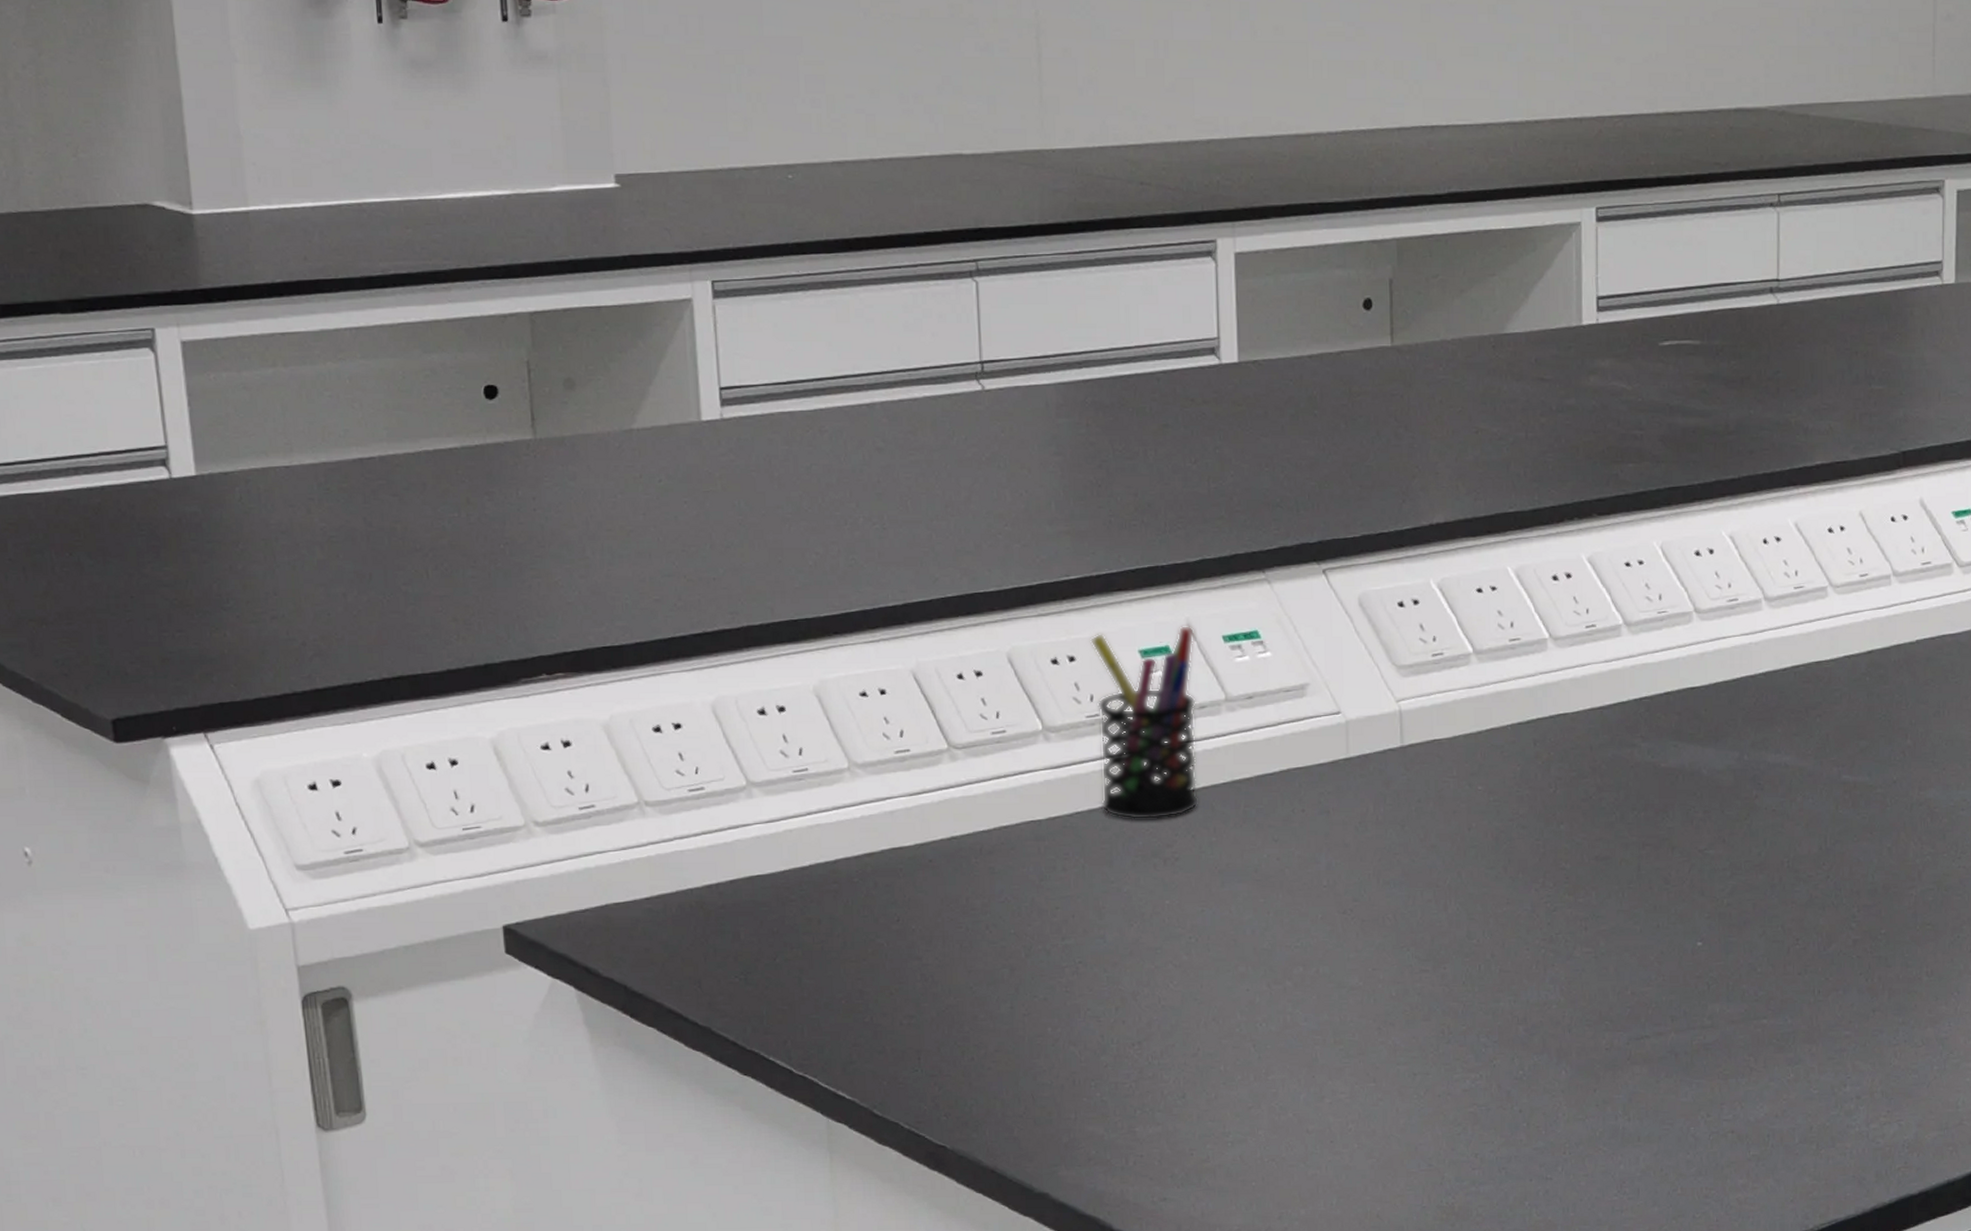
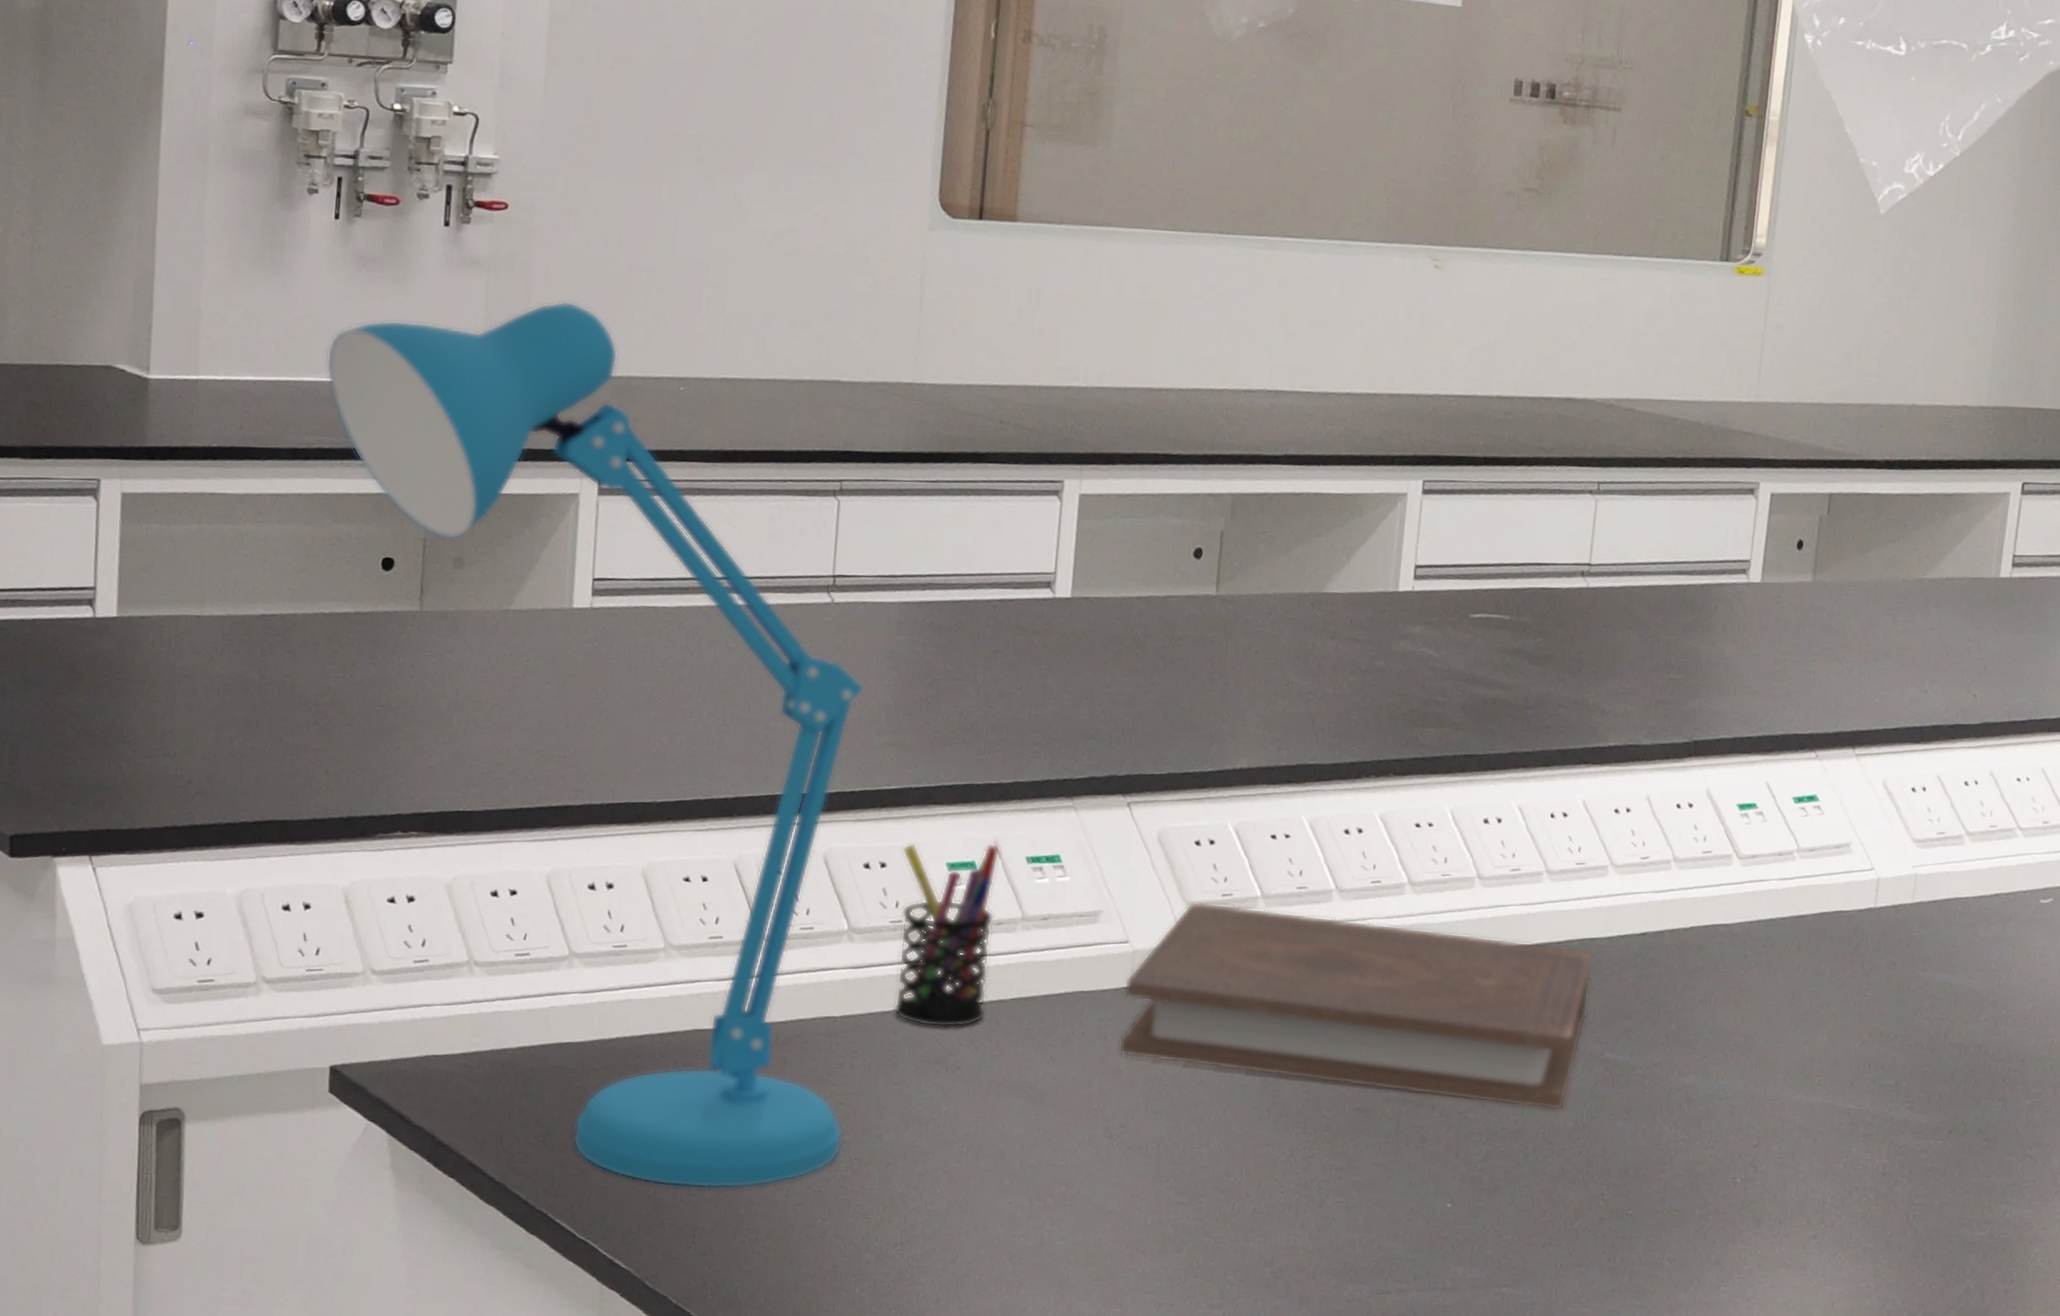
desk lamp: none [390,92,1064,1011] -> present [326,300,865,1189]
book: none [1341,664,1821,838] -> present [1118,901,1593,1110]

